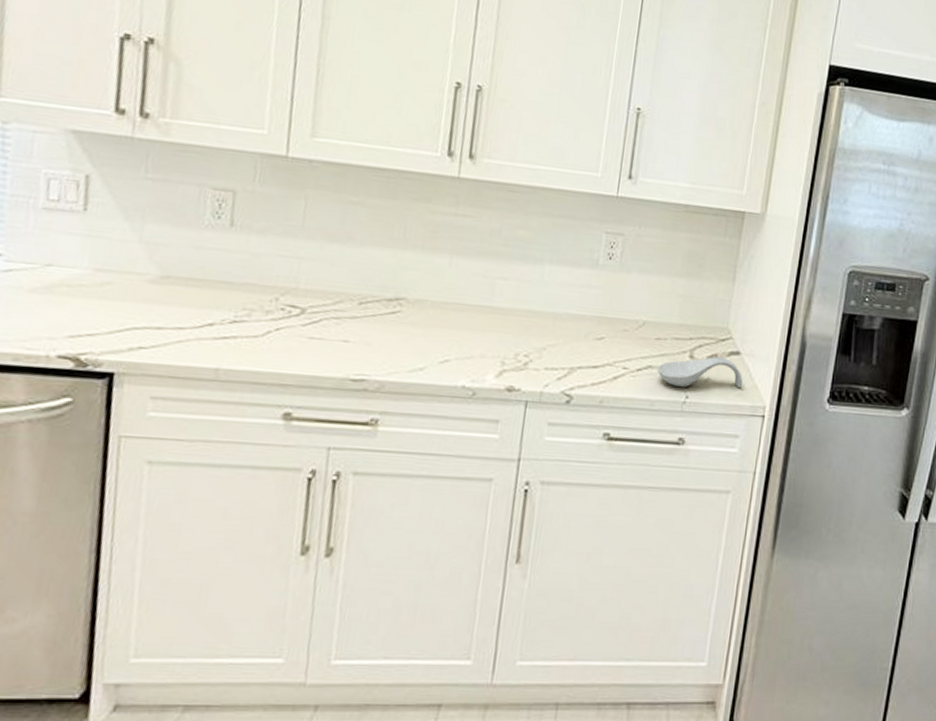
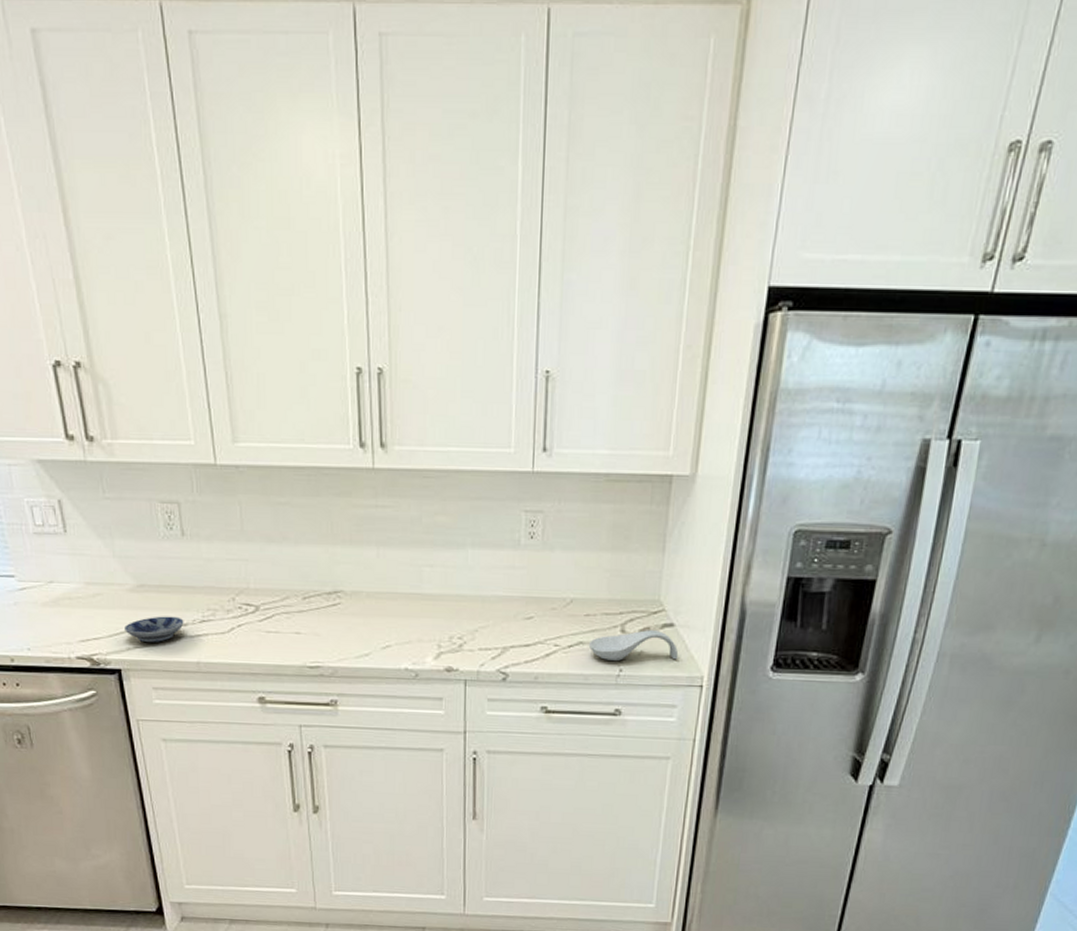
bowl: none [130,312,211,343] -> present [123,616,184,642]

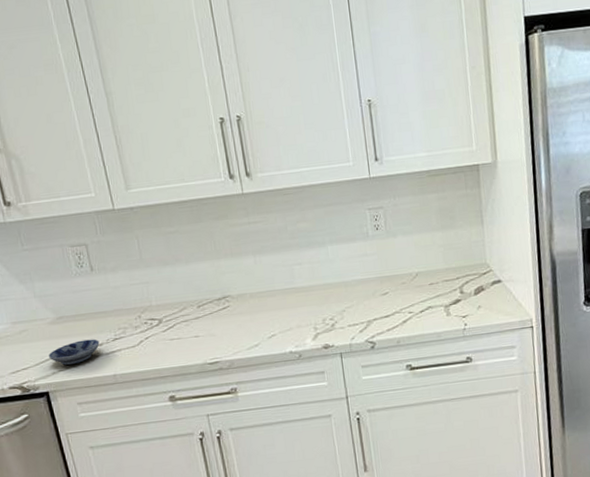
spoon rest: present [588,630,679,661] -> none [436,287,510,318]

